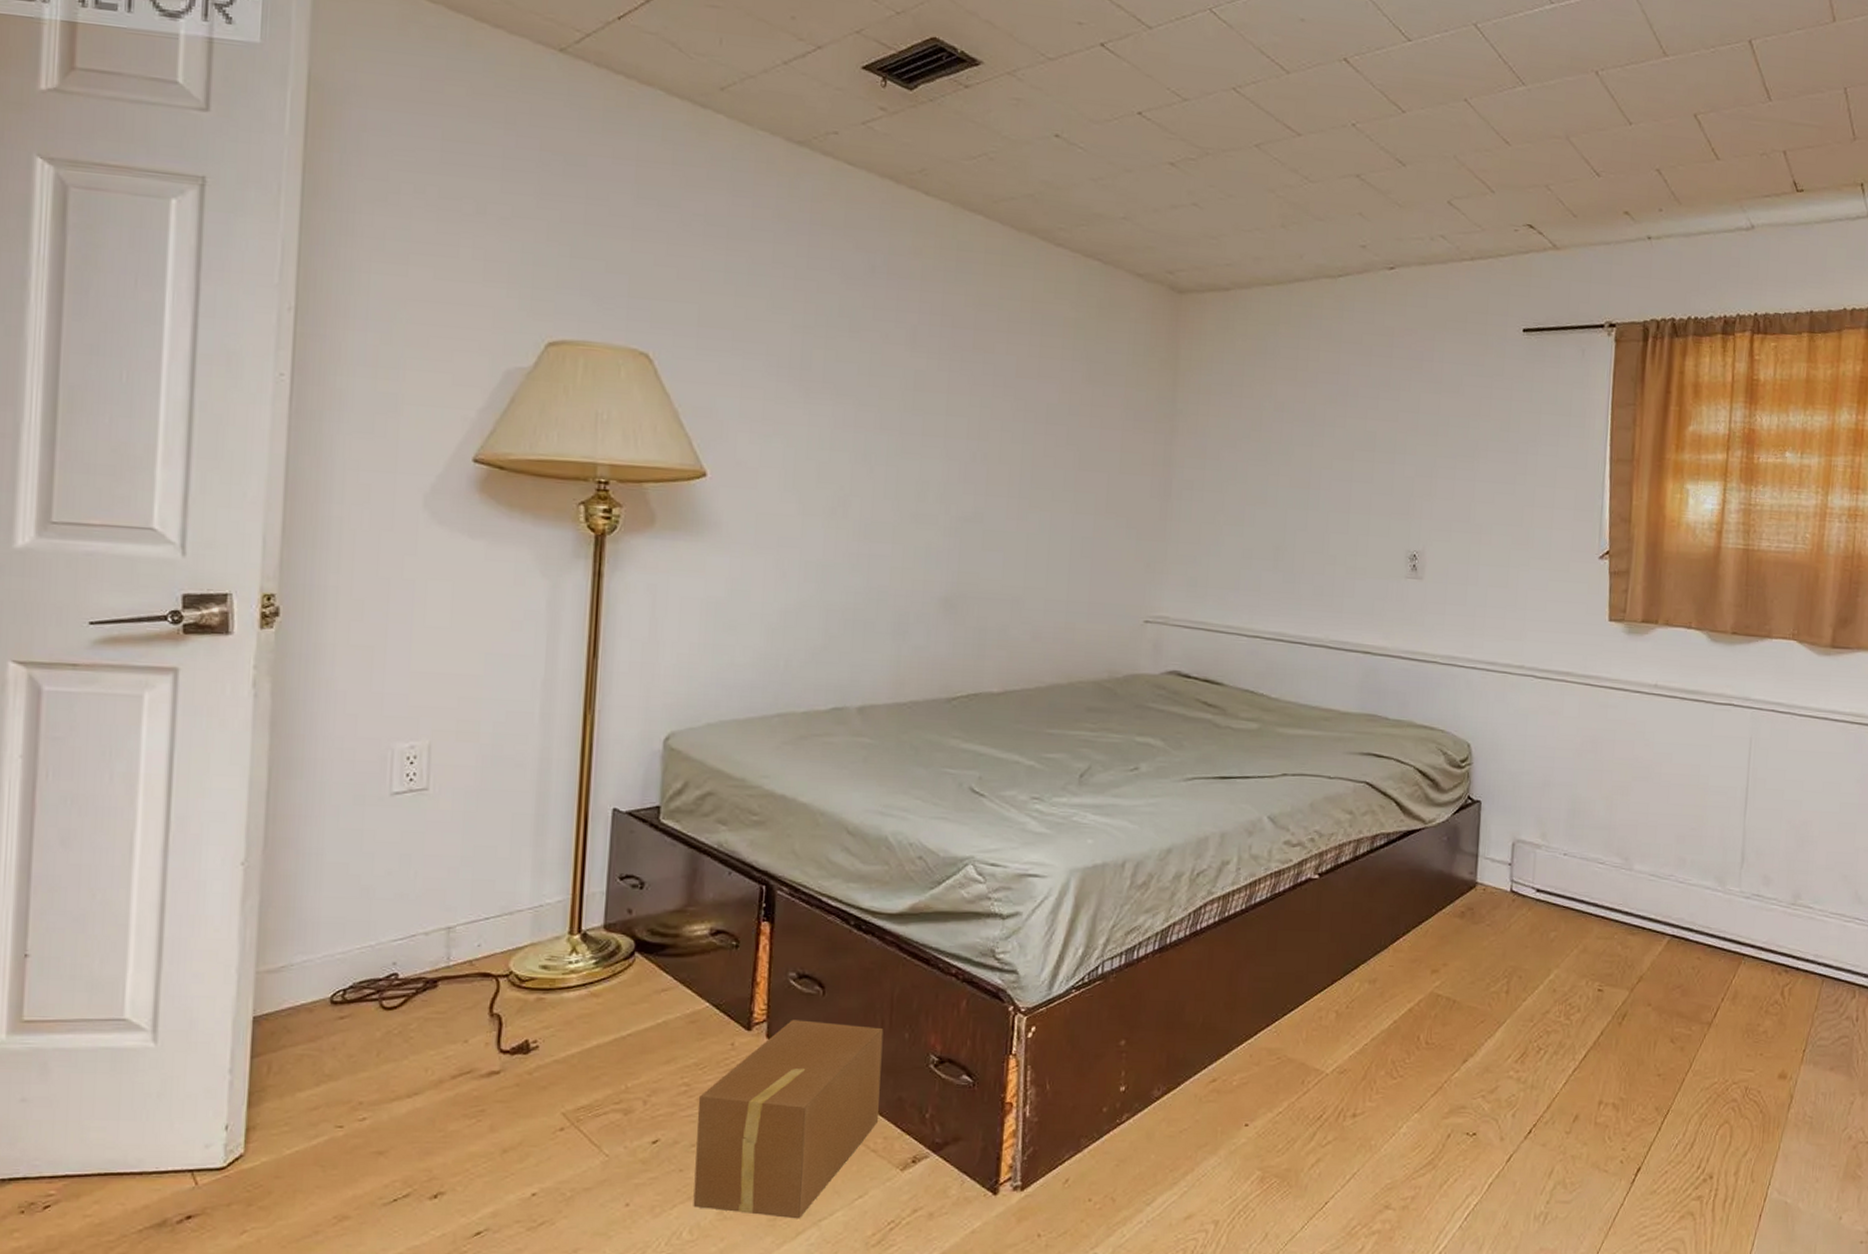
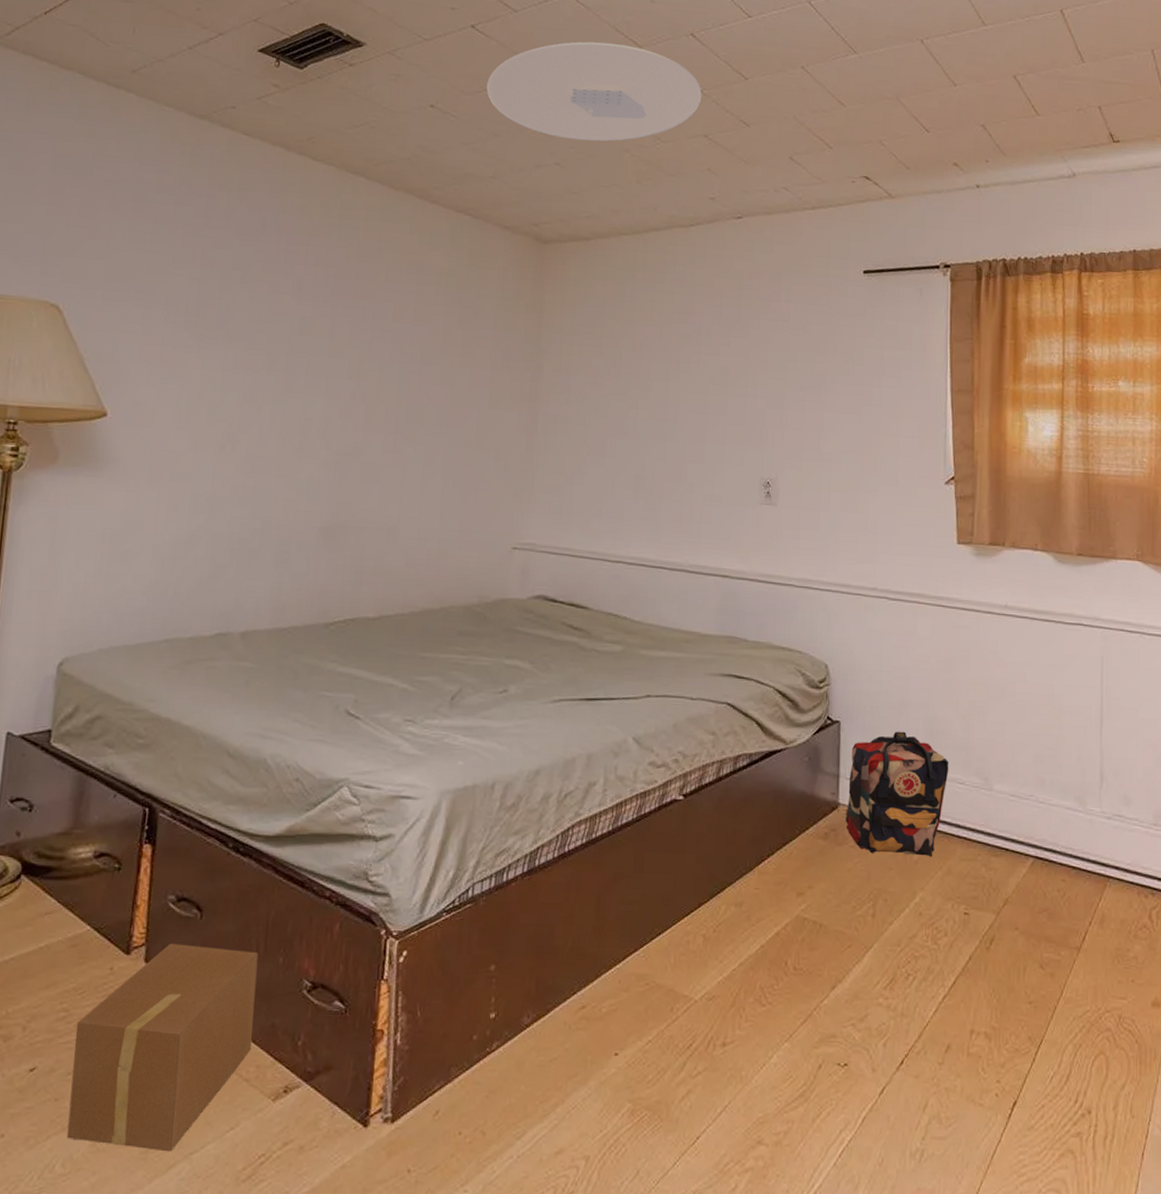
ceiling light: none [1117,65,1355,180] -> present [486,41,702,142]
backpack: none [1483,811,1590,936] -> present [846,731,949,857]

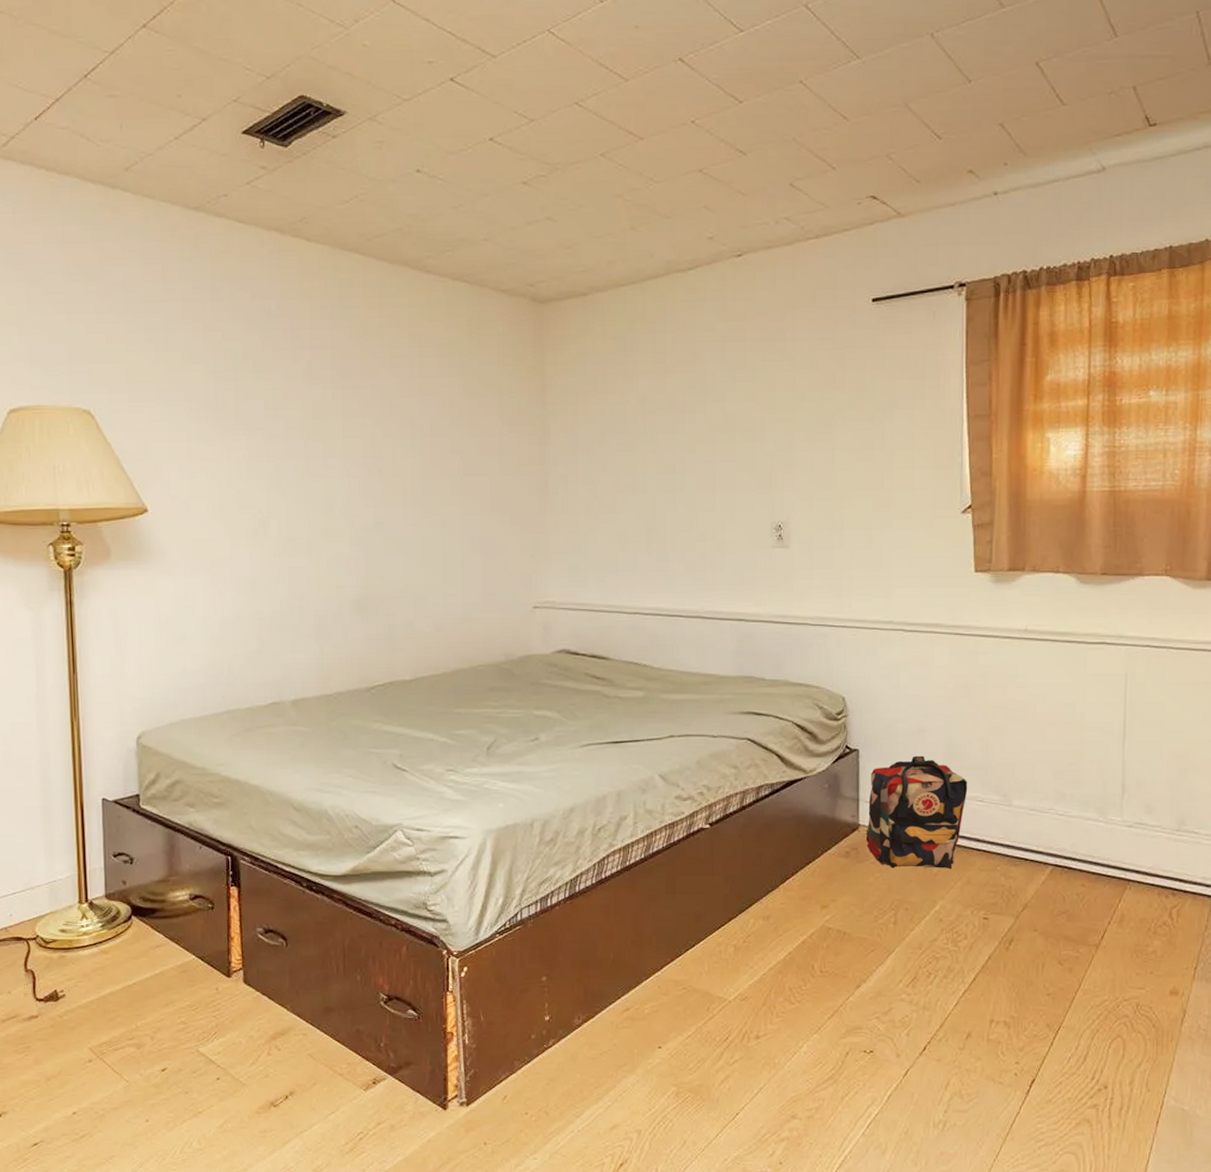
cardboard box: present [66,943,259,1152] -> none [194,967,342,1131]
ceiling light: present [486,41,702,142] -> none [471,80,694,191]

